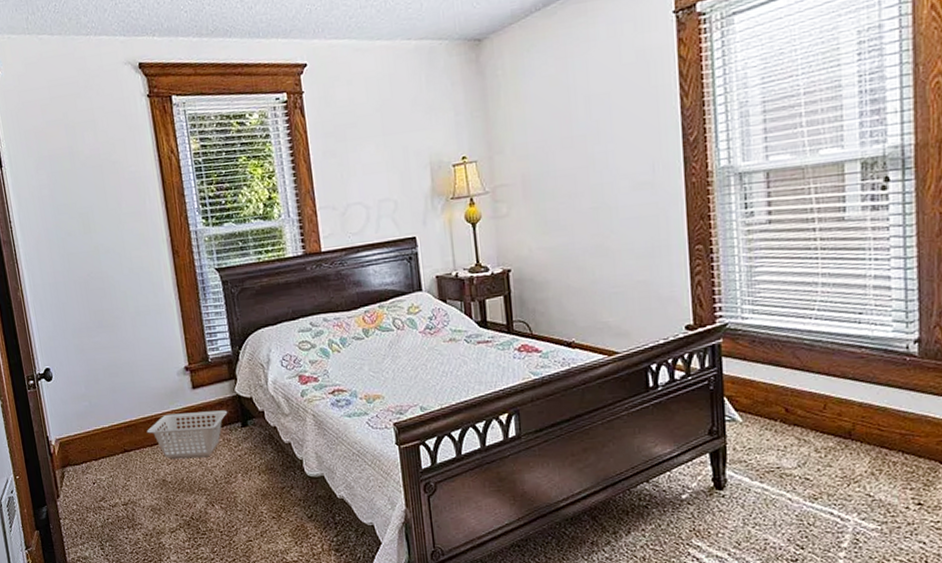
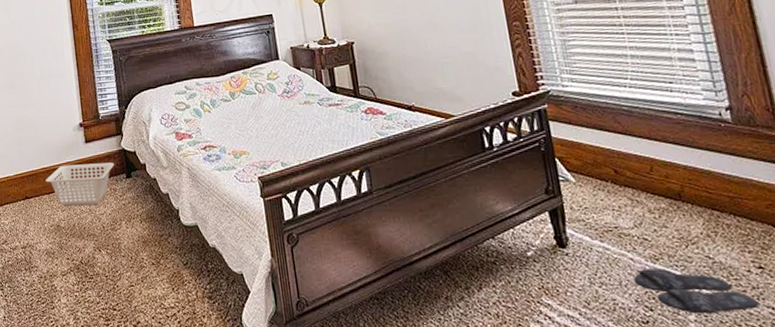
slippers: none [789,508,911,551] -> present [633,269,759,314]

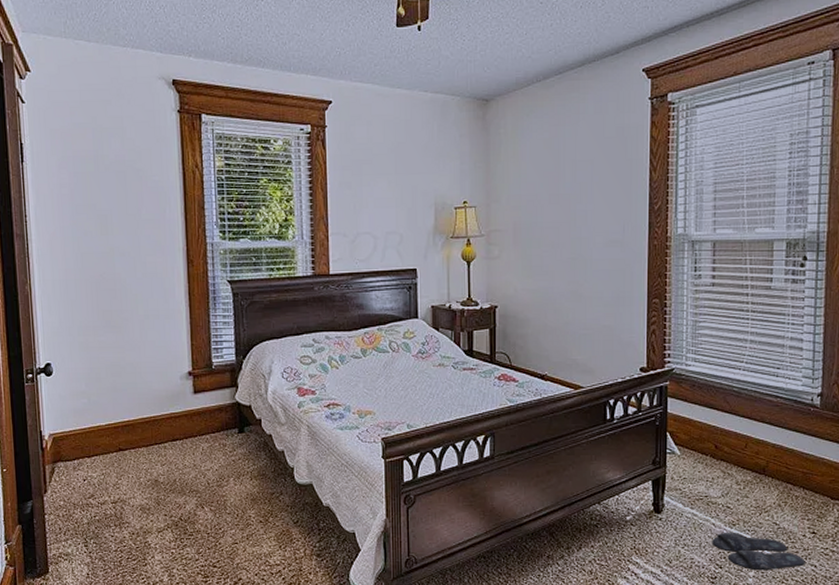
laundry basket: present [45,162,115,207] -> none [143,416,226,461]

